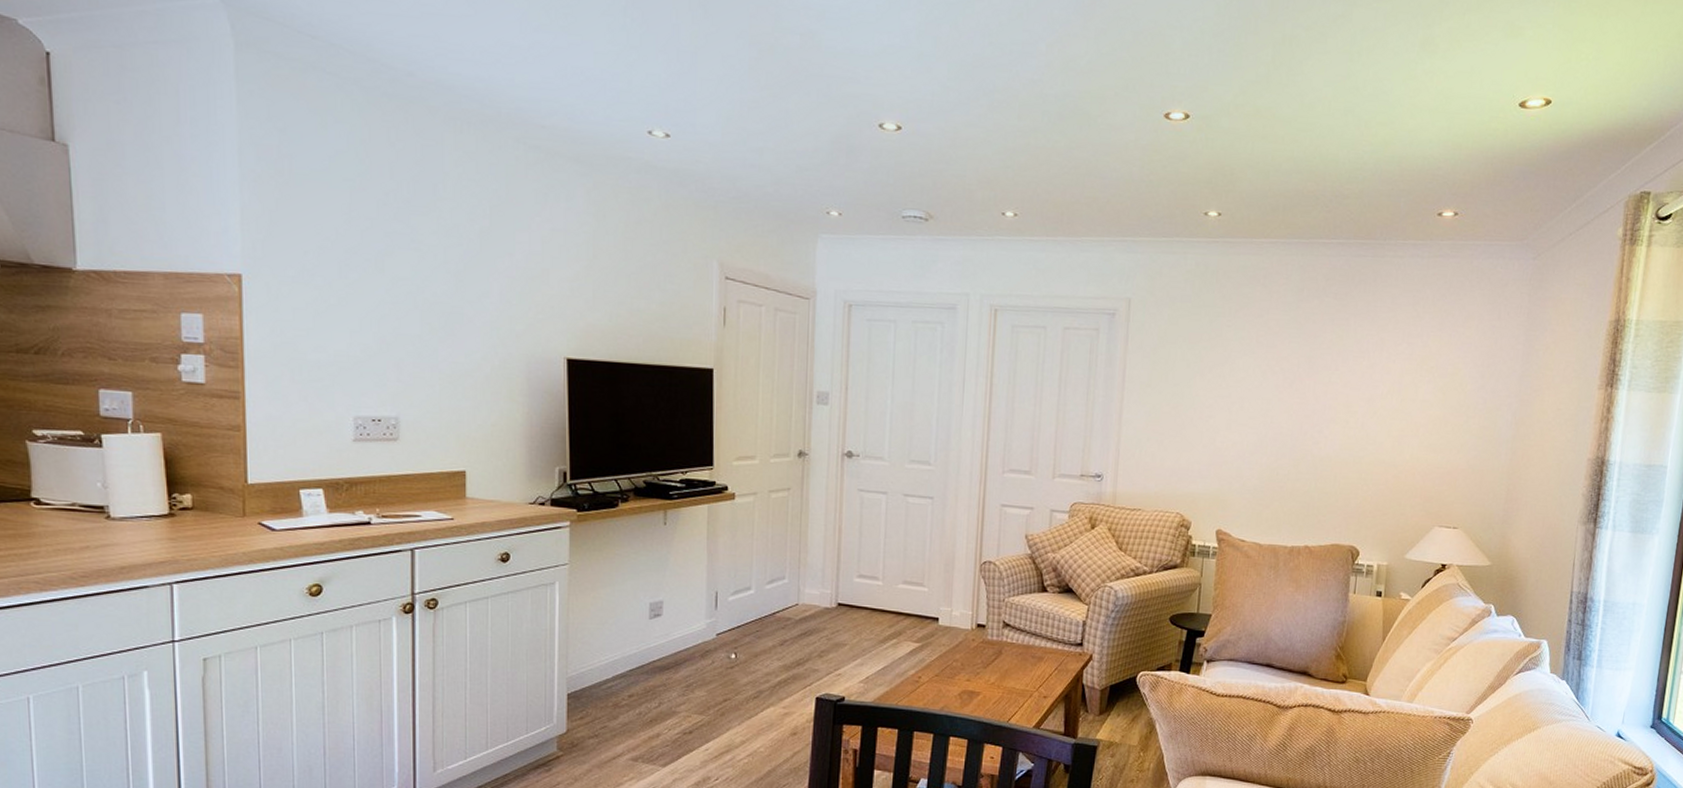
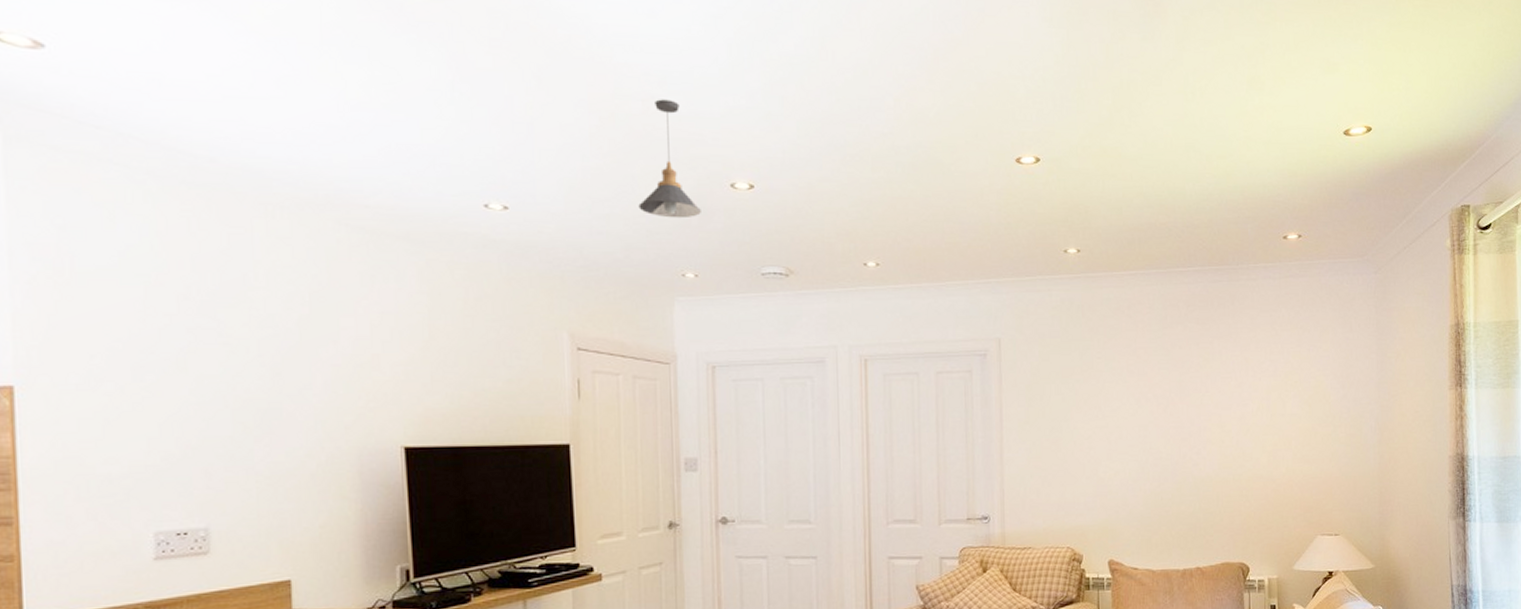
pendant light: none [790,34,849,156] -> present [638,99,701,219]

